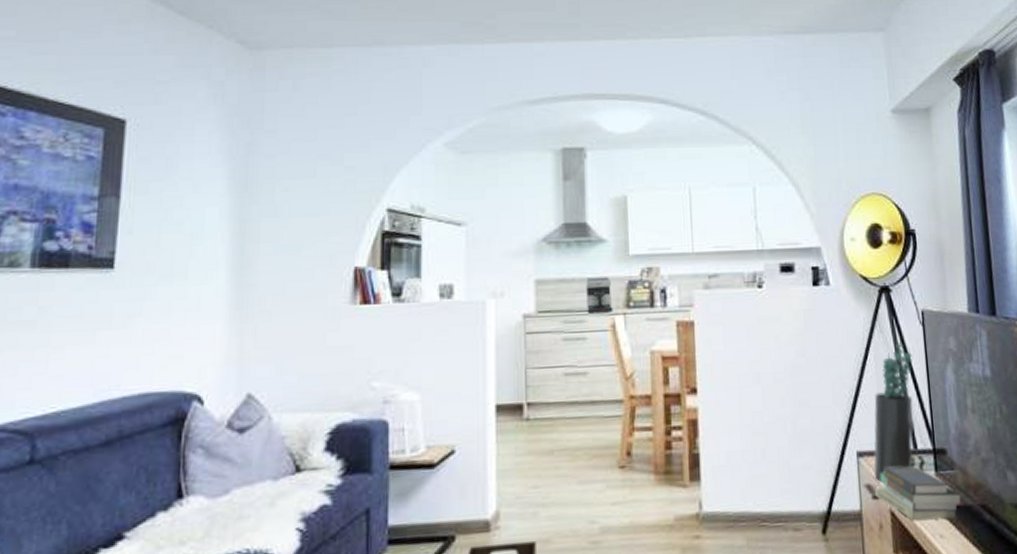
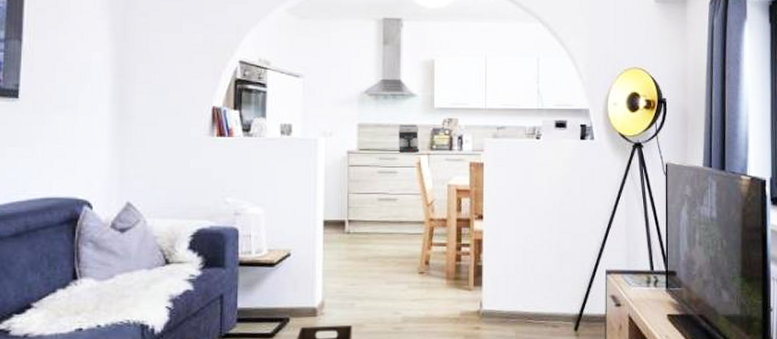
vase: present [873,337,914,482] -> none [618,183,655,294]
books: present [874,466,961,521] -> none [617,283,685,325]

